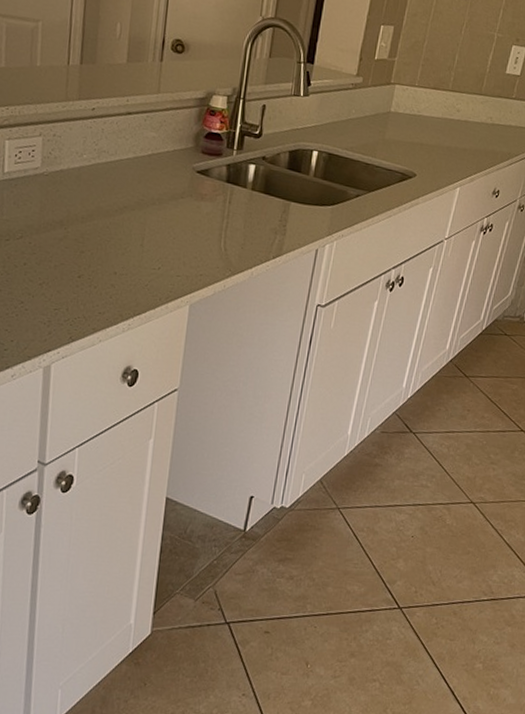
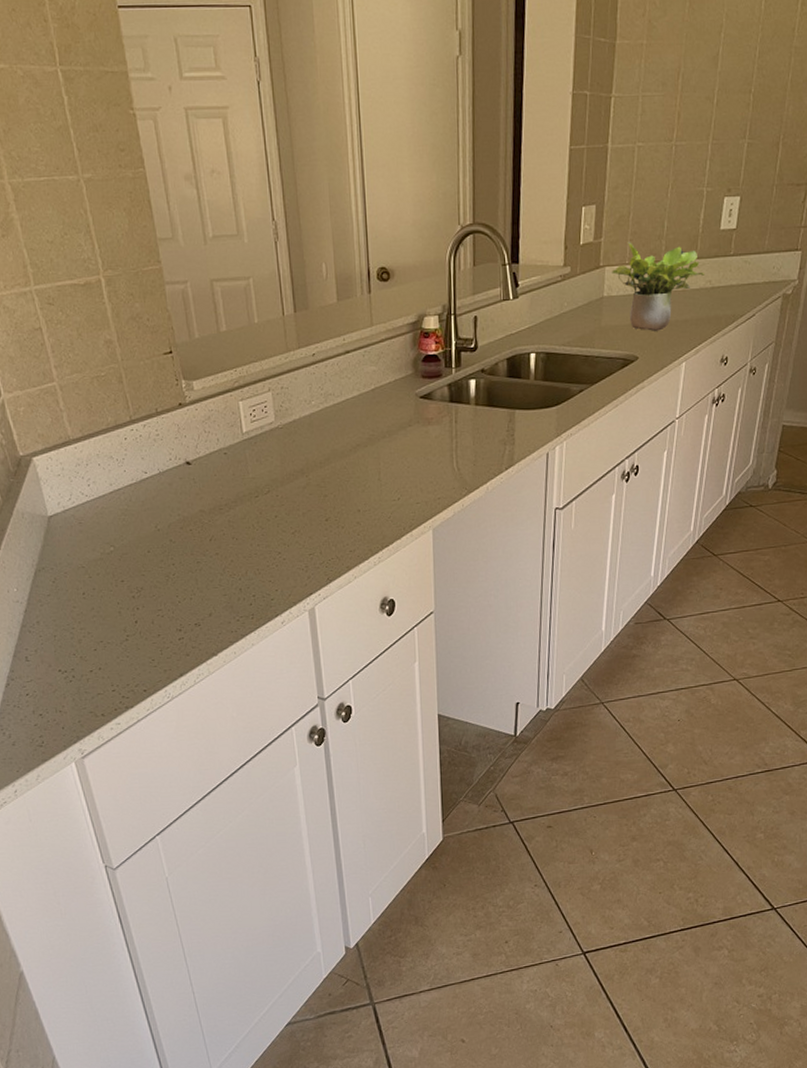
potted plant: none [401,65,488,154] -> present [612,241,705,331]

